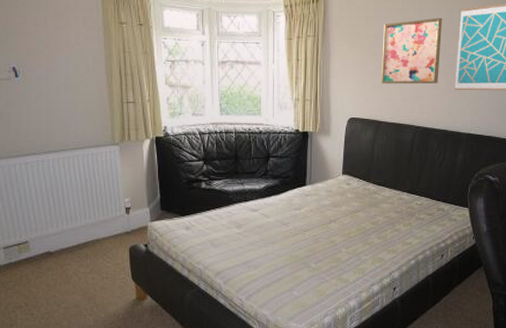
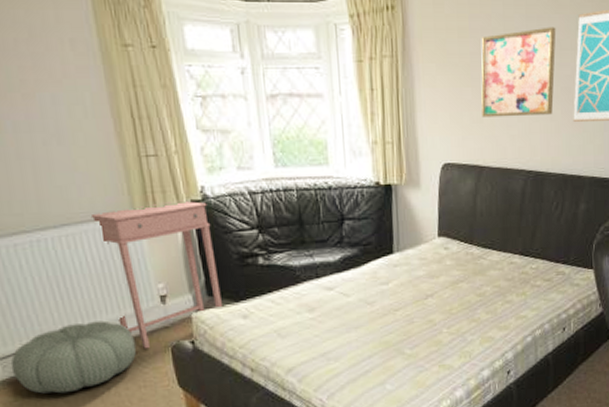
pouf: none [11,224,104,278] -> present [10,320,137,394]
side table: none [82,136,171,248] -> present [90,200,222,349]

